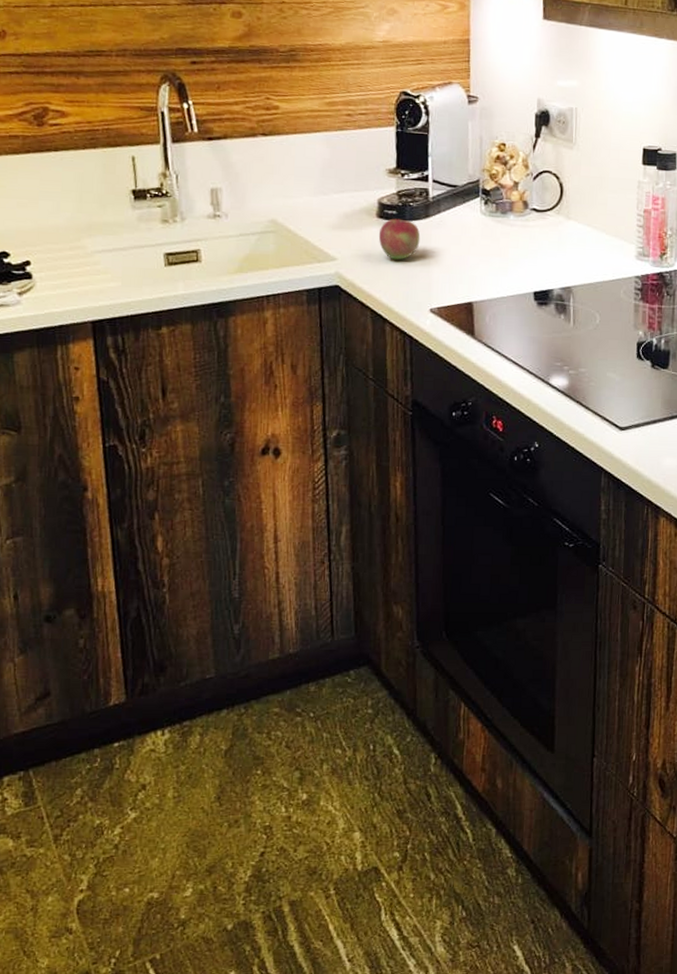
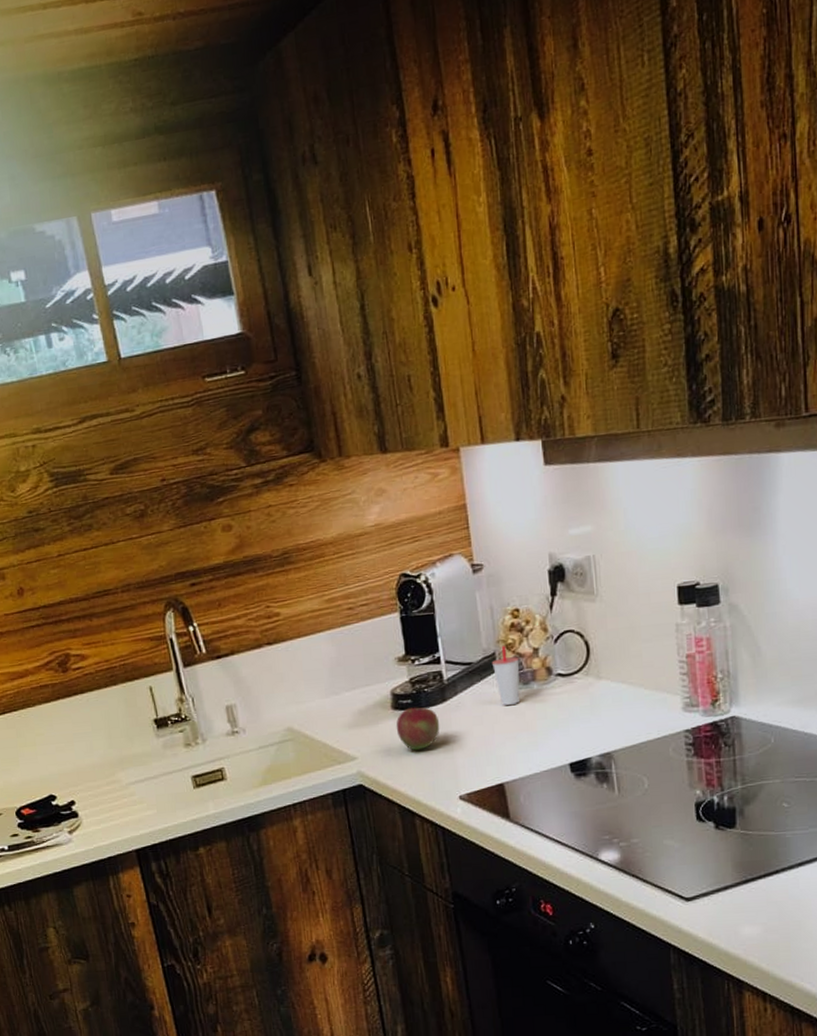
cup: none [475,174,500,231] -> present [491,645,520,706]

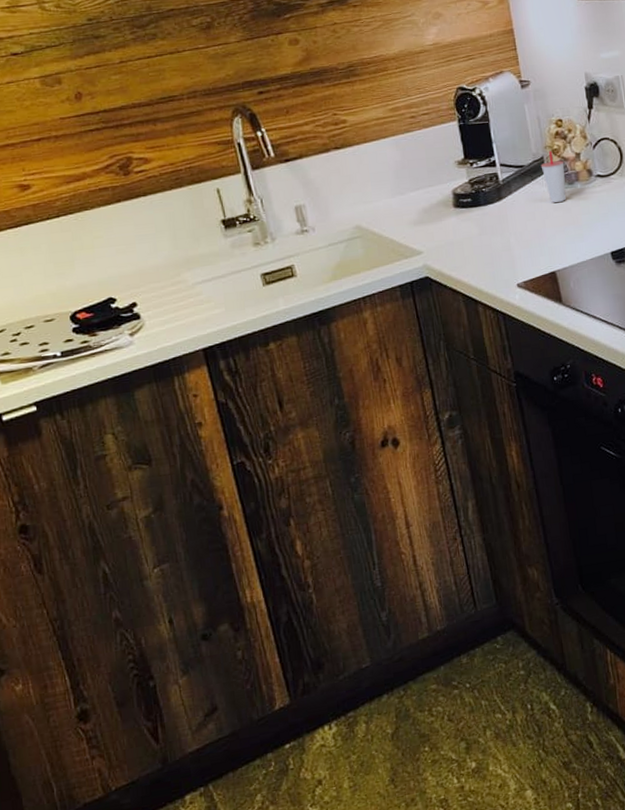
fruit: present [396,707,440,751] -> none [458,205,498,244]

